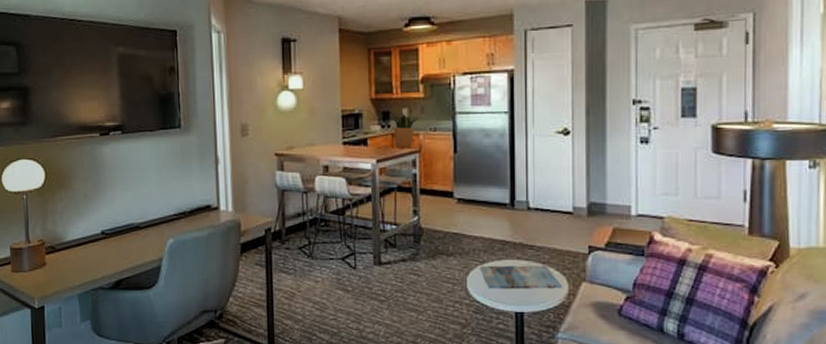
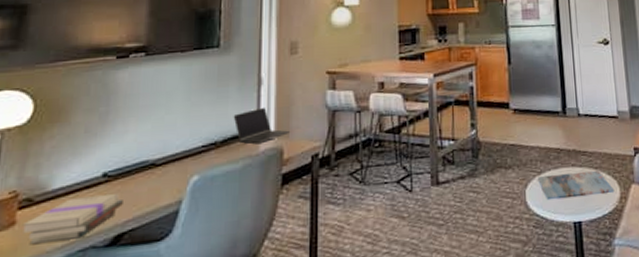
books: none [50,249,119,282] -> present [22,194,123,245]
laptop computer: none [197,183,246,216] -> present [233,107,291,144]
potted plant: present [389,112,422,149] -> none [445,27,477,63]

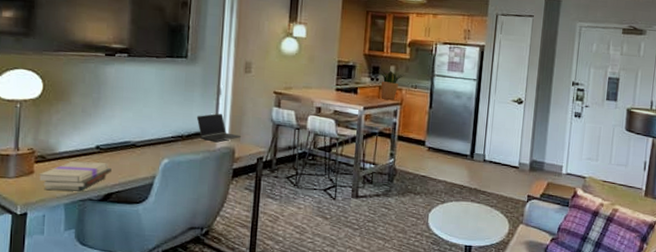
potted plant: none [445,27,477,63] -> present [378,68,406,101]
magazine: present [538,170,615,199] -> none [441,204,505,228]

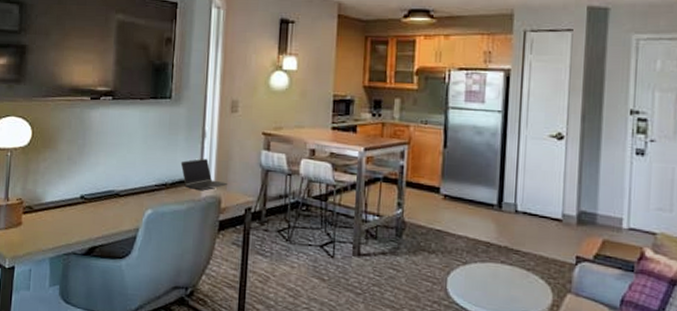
books: present [38,161,111,192] -> none [26,211,95,245]
potted plant: present [378,68,406,101] -> none [380,101,414,140]

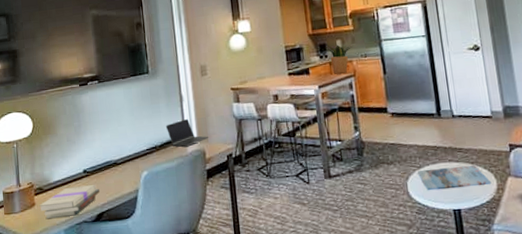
books: none [26,211,95,245] -> present [39,185,100,220]
potted plant: none [380,101,414,140] -> present [325,44,354,75]
magazine: none [462,266,547,298] -> present [418,164,492,190]

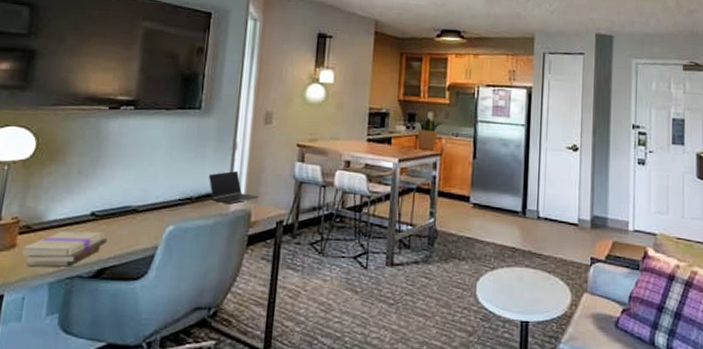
magazine: present [418,164,492,190] -> none [490,271,566,298]

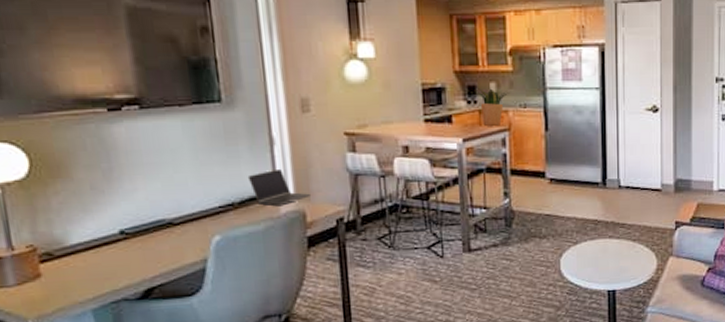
books: present [21,231,107,267] -> none [48,251,147,296]

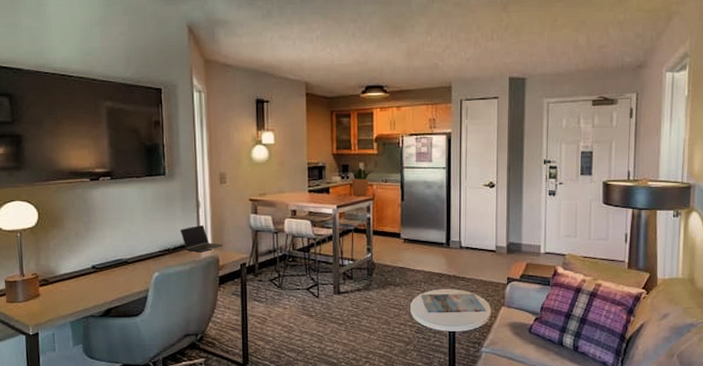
magazine: none [573,242,652,268] -> present [421,293,486,312]

